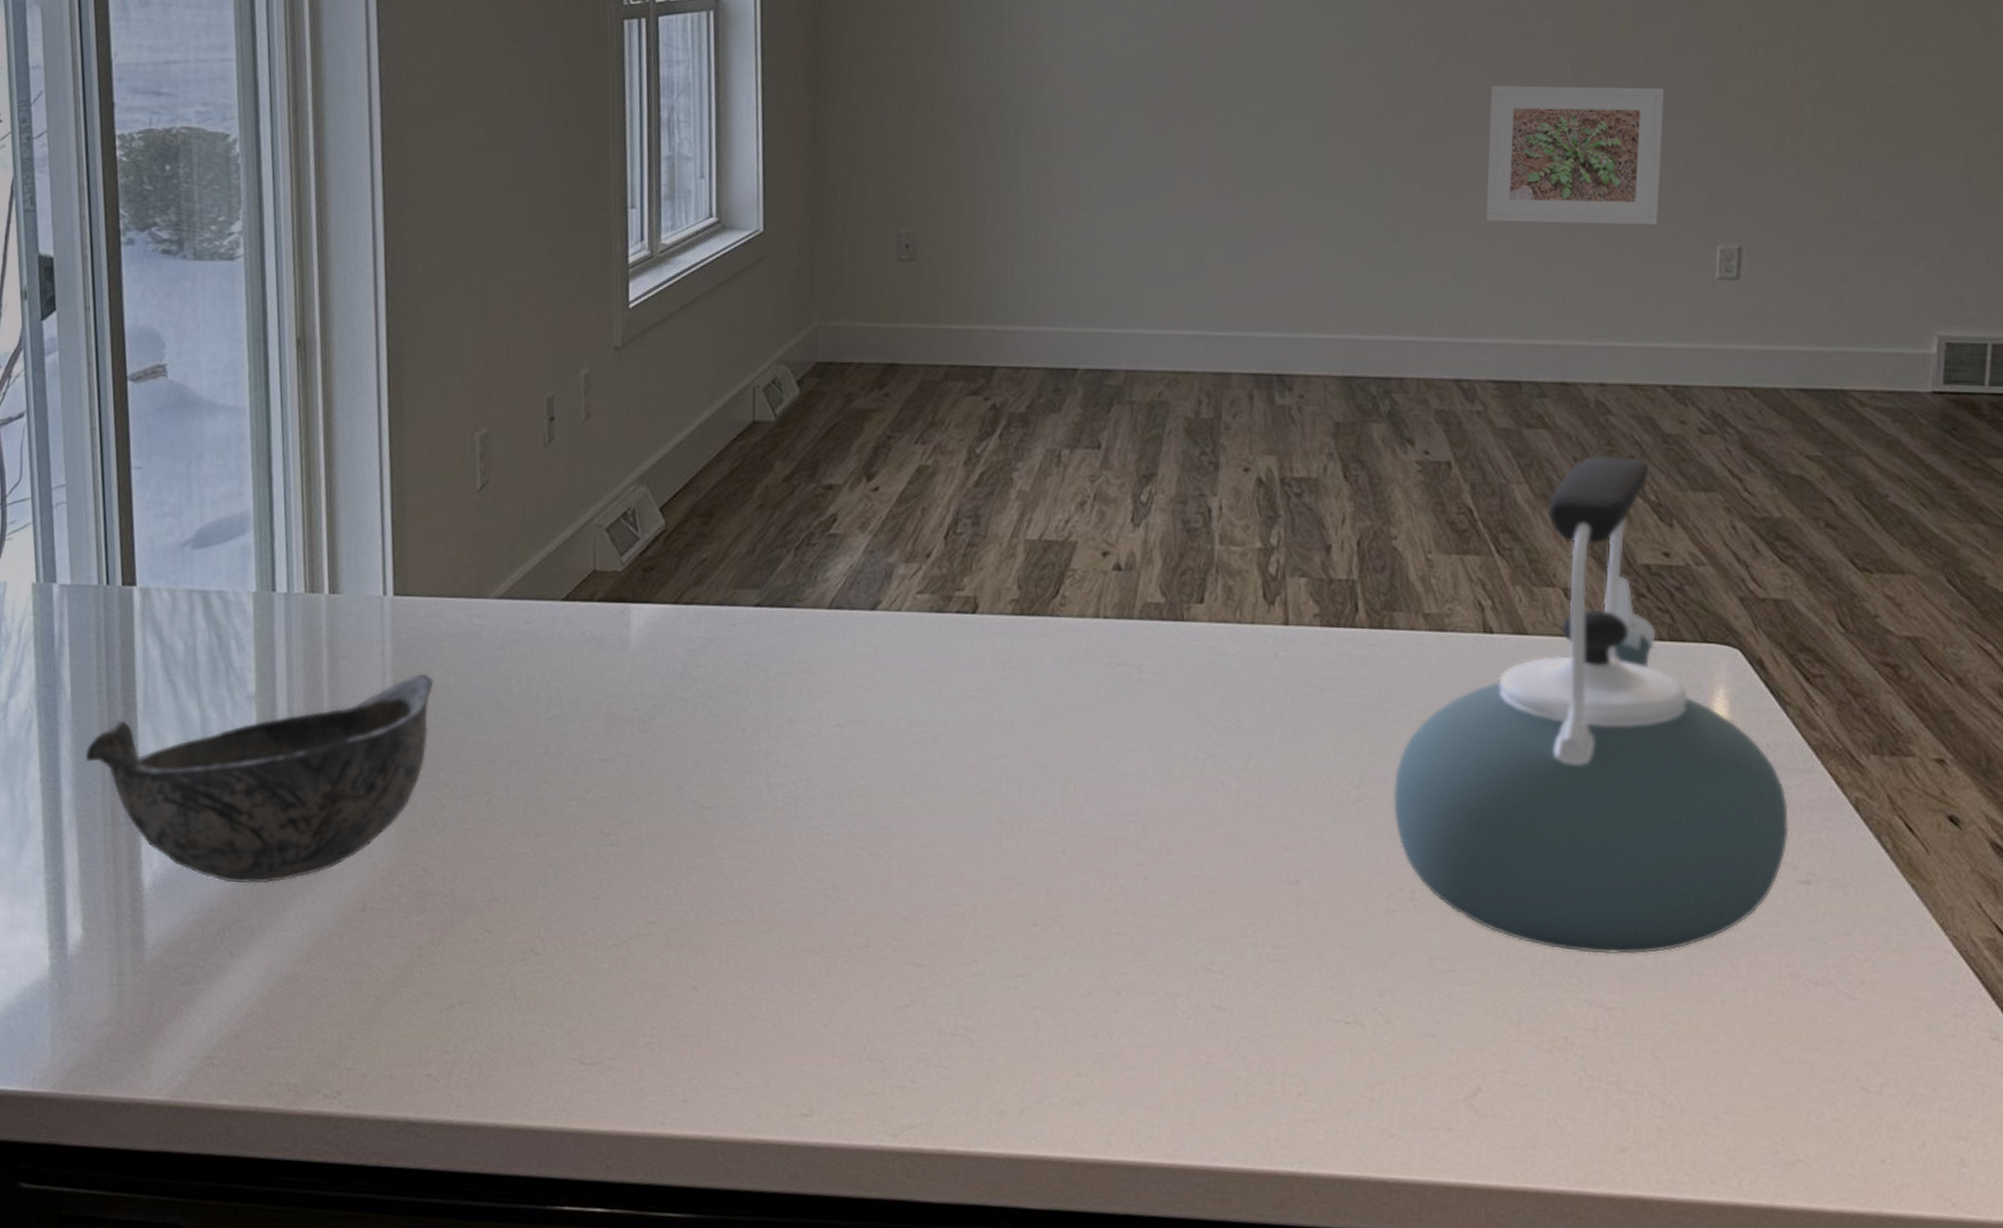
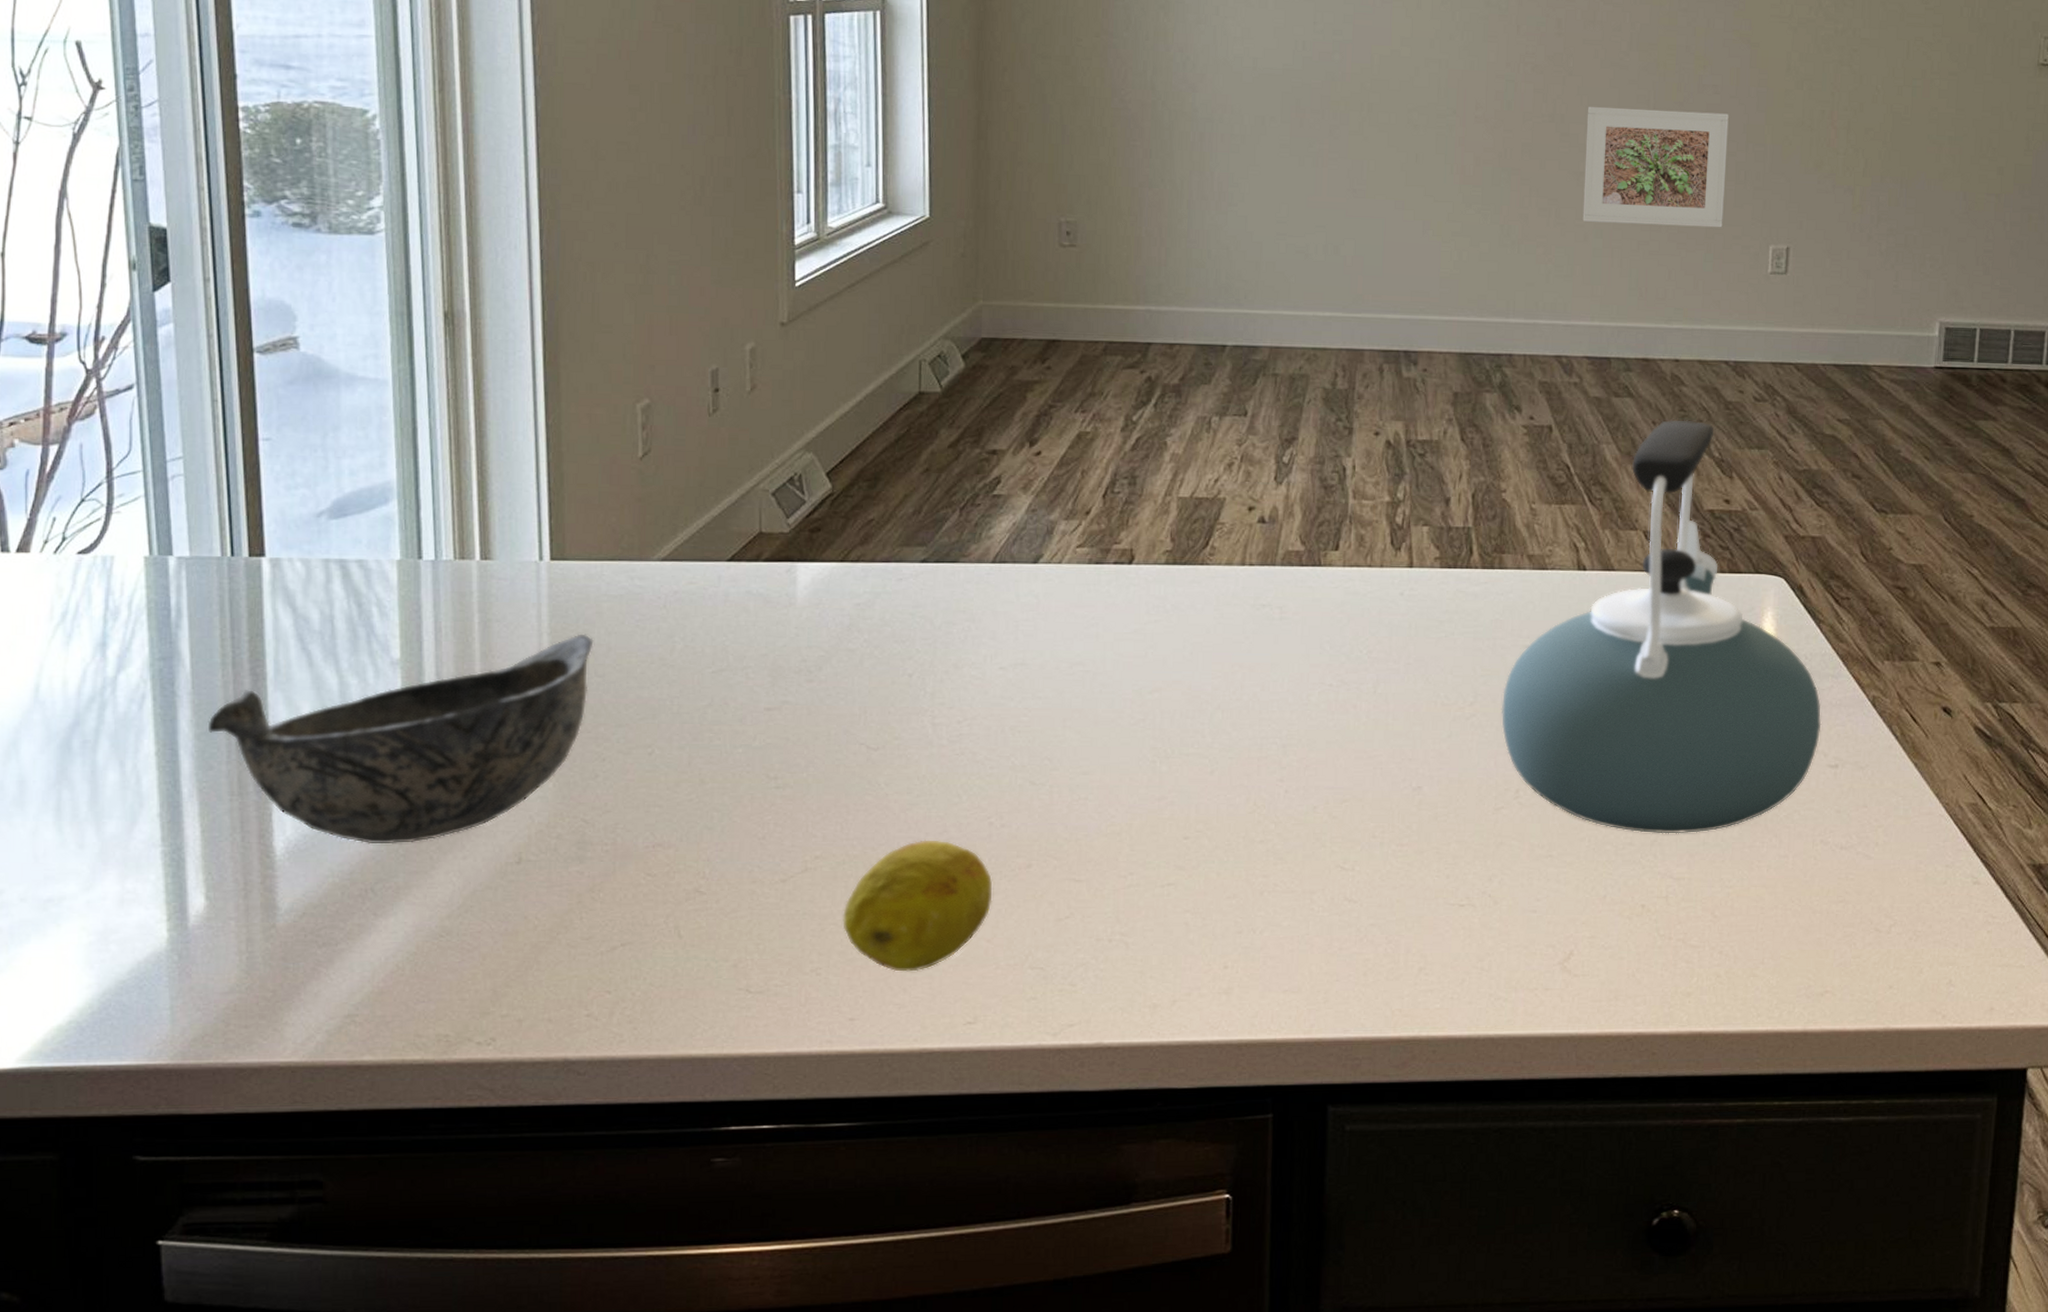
fruit: none [676,909,830,1054] -> present [843,840,993,972]

